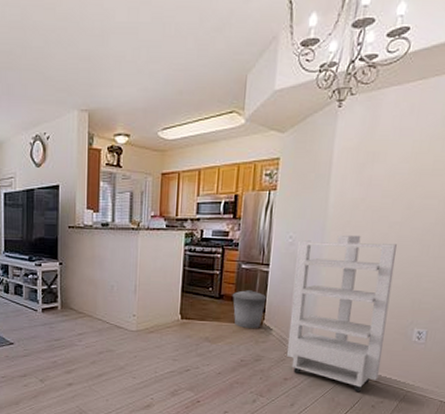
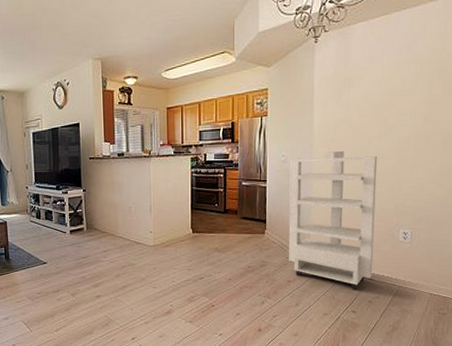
trash can: present [232,290,268,329] -> none [235,204,268,238]

